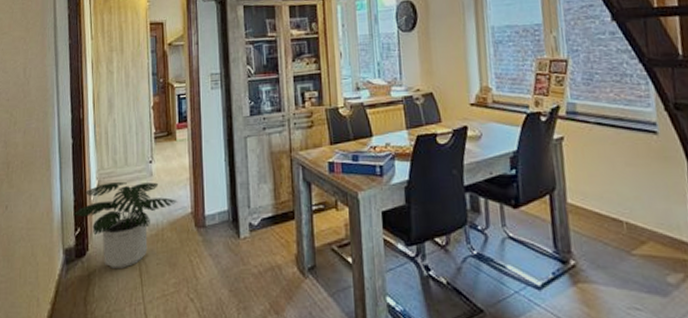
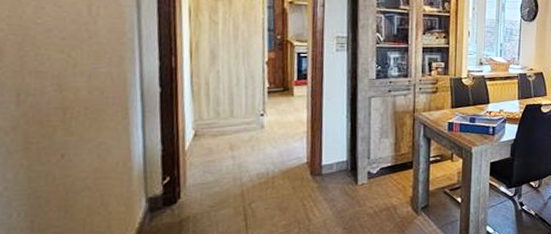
potted plant: present [73,182,178,268] -> none [161,133,292,214]

